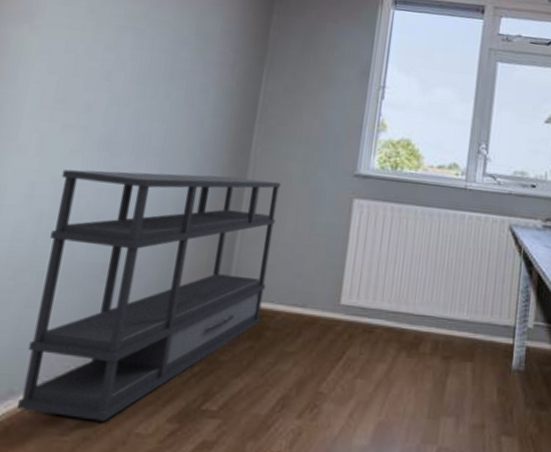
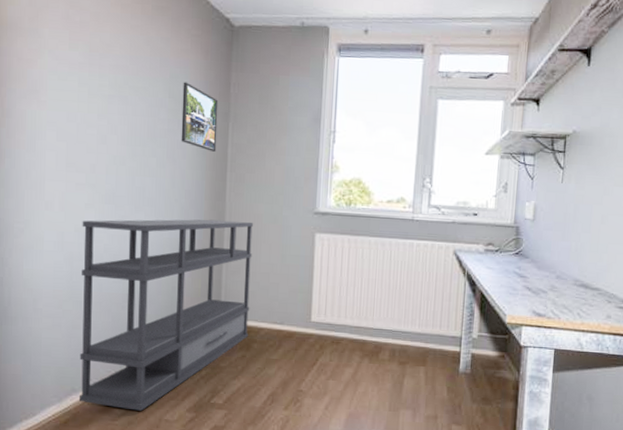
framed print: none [203,19,254,100] -> present [181,82,219,153]

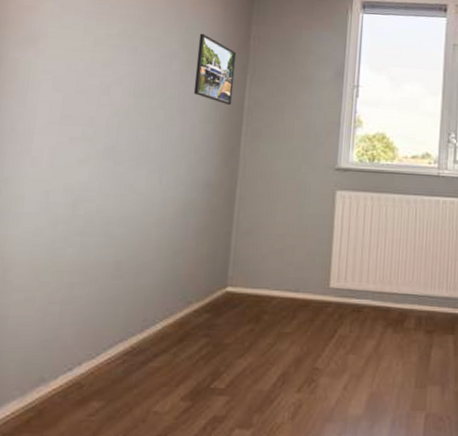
bookshelf: present [78,219,254,411] -> none [47,176,270,402]

